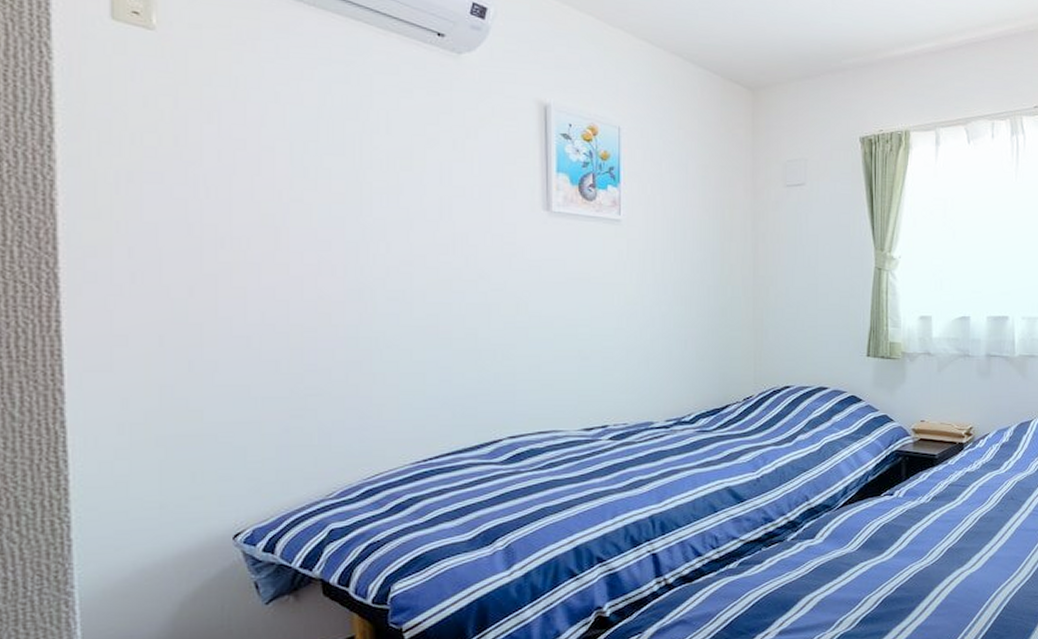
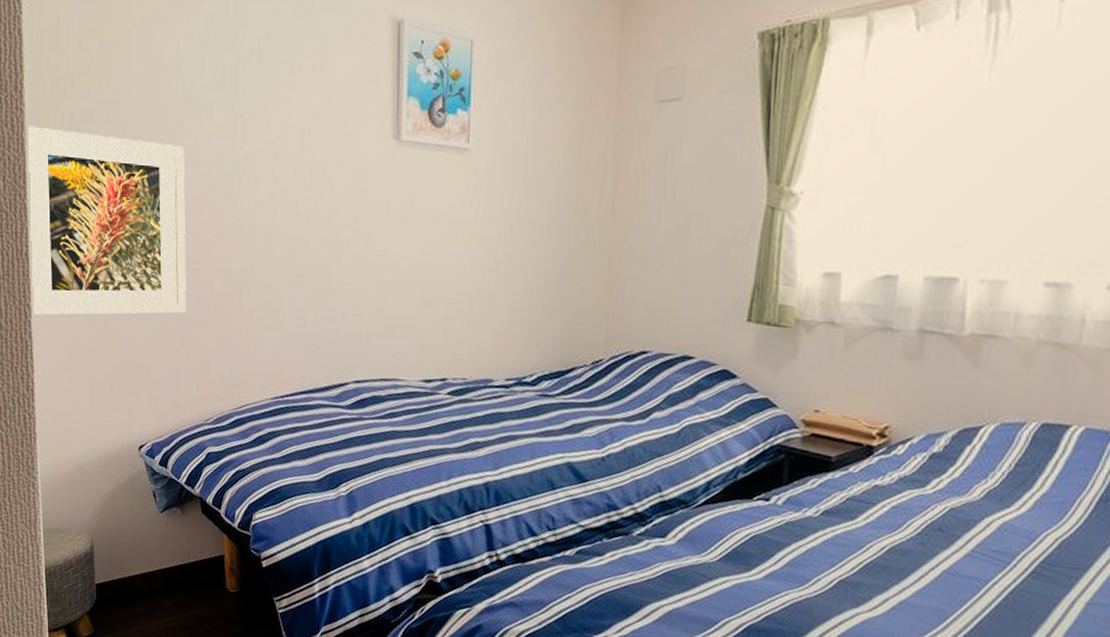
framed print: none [62,185,298,401] -> present [29,126,186,316]

